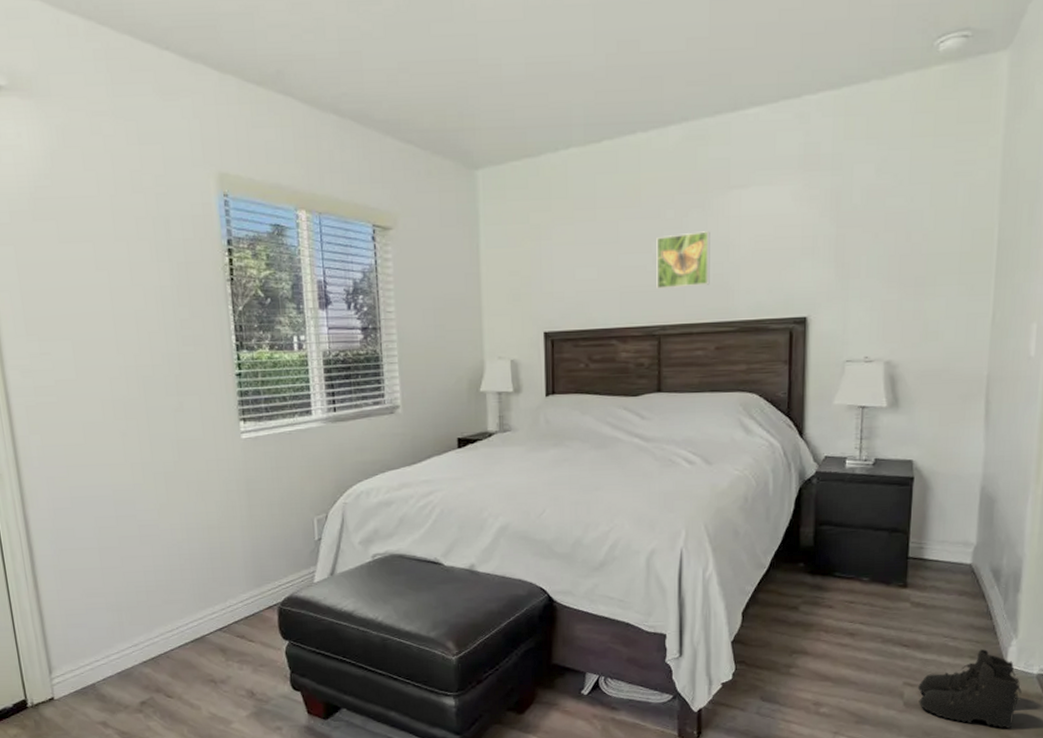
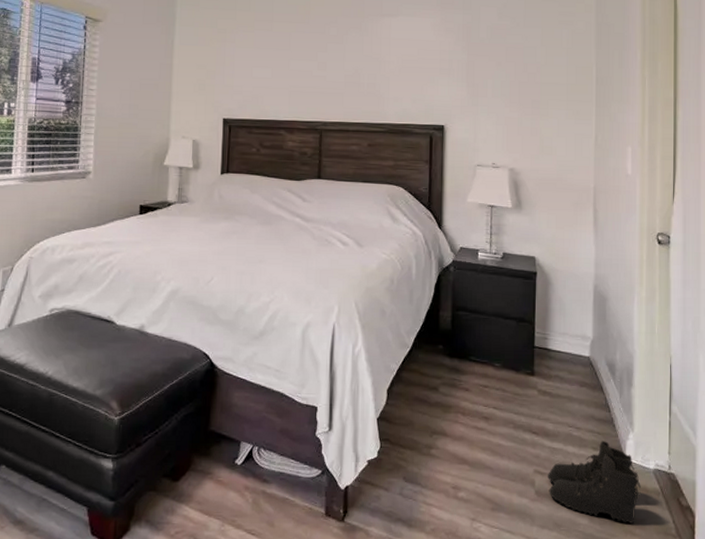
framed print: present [656,231,710,289] -> none [320,47,366,92]

